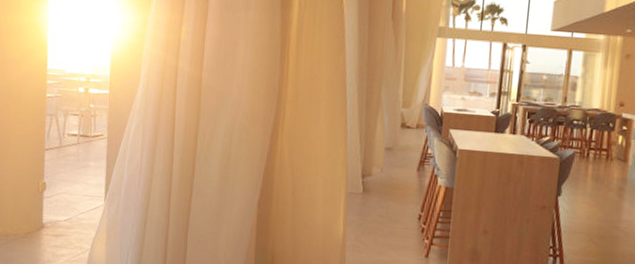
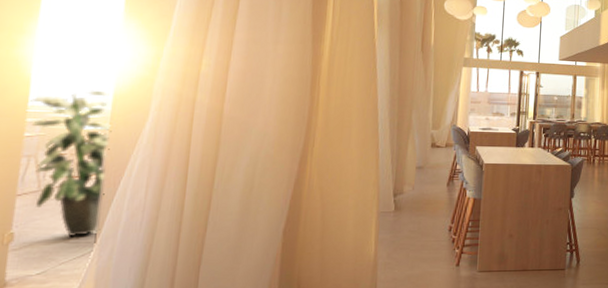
indoor plant: none [49,55,112,191] -> present [30,90,112,236]

